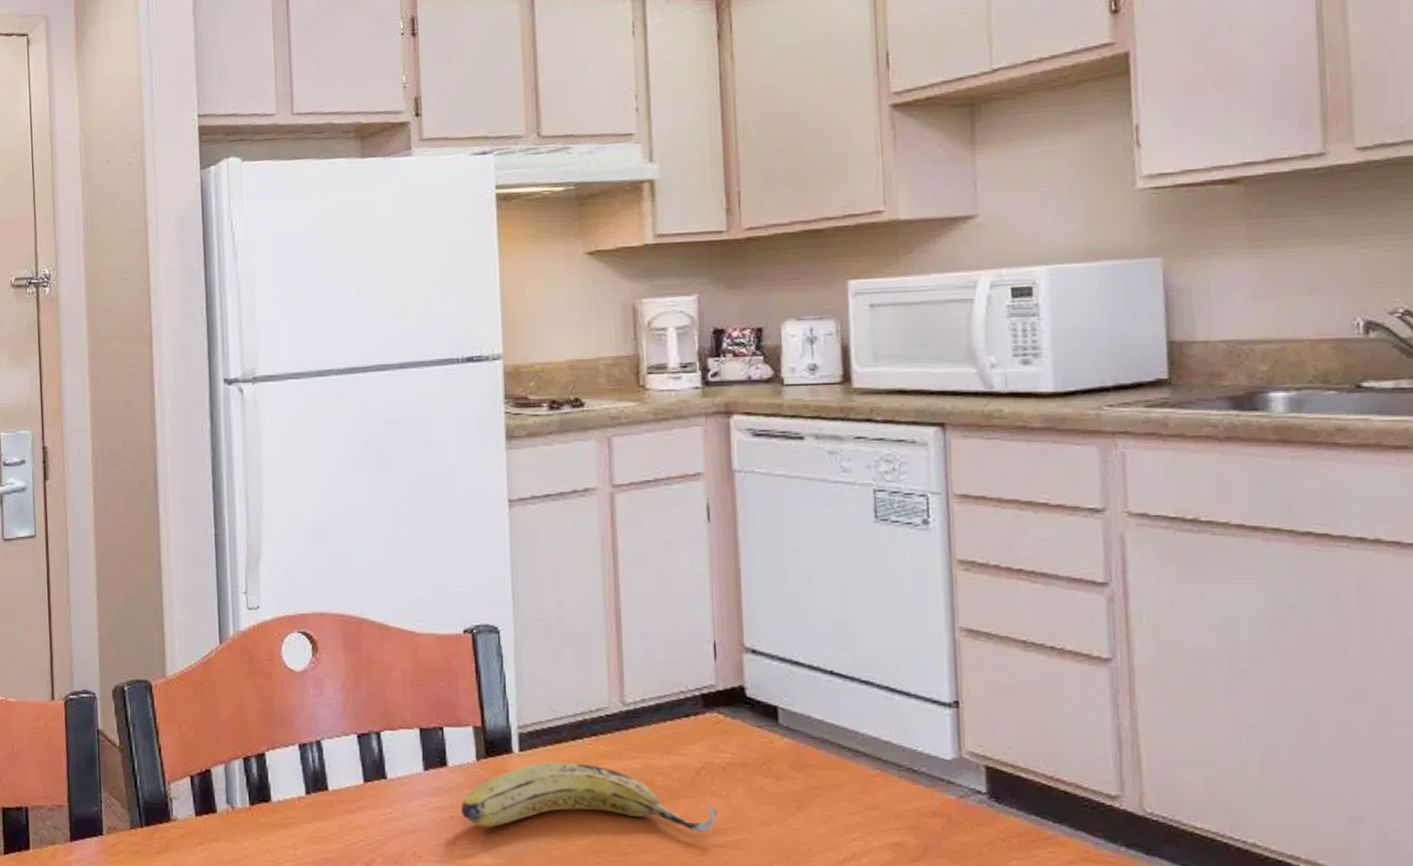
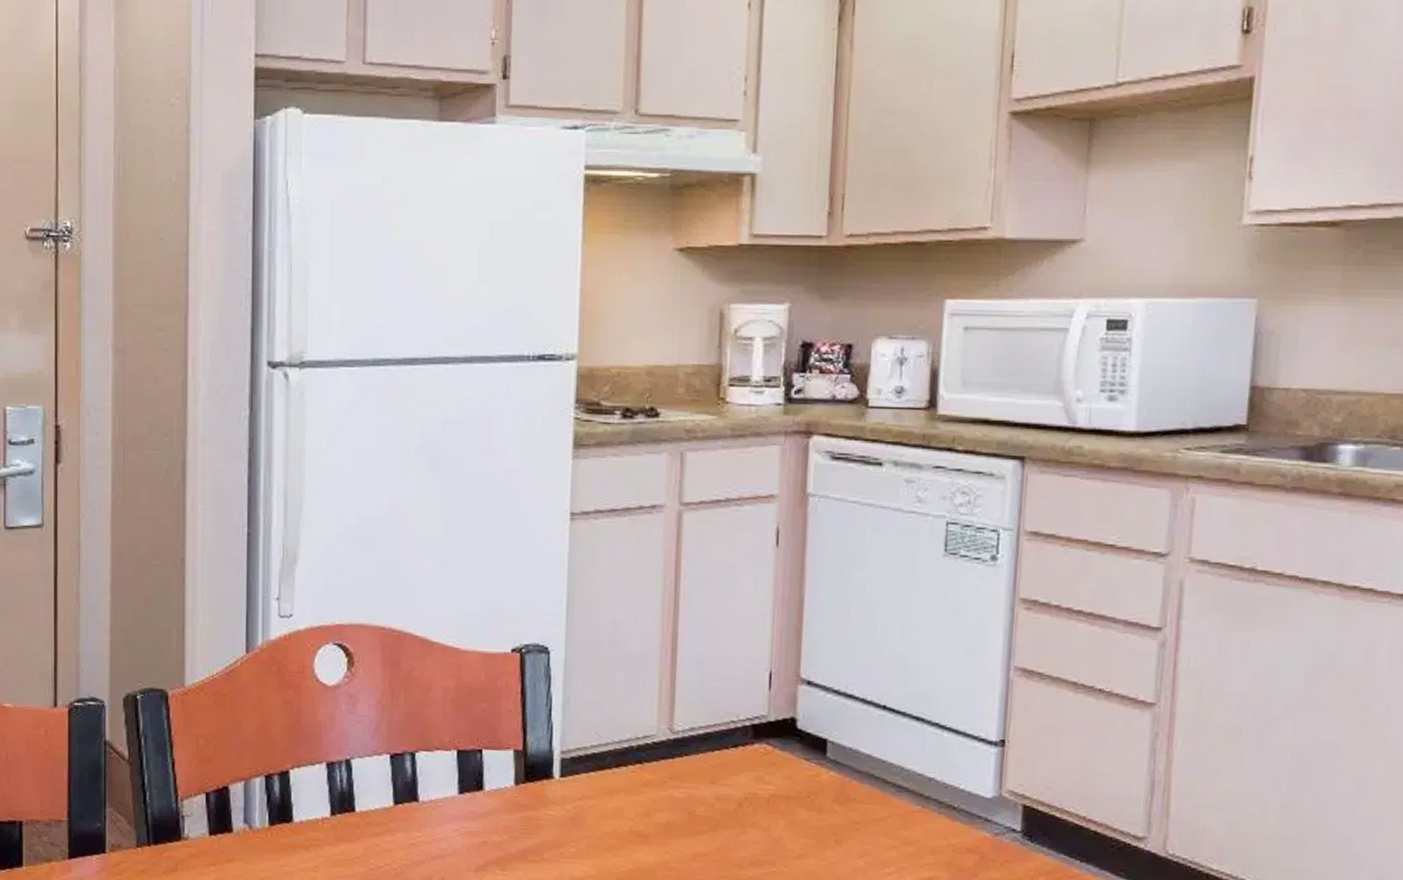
fruit: present [460,762,717,833] -> none [494,789,756,865]

